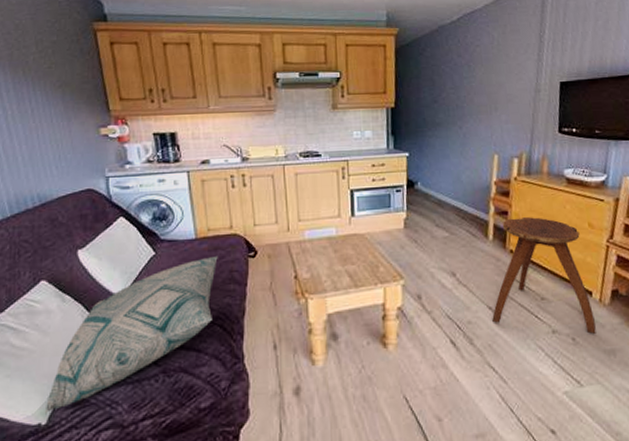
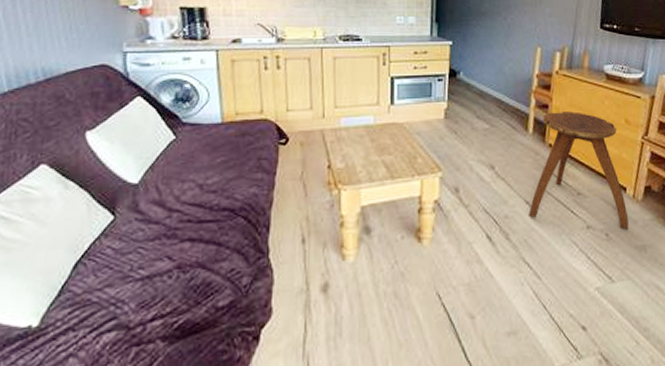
decorative pillow: present [44,255,218,414] -> none [36,141,246,315]

